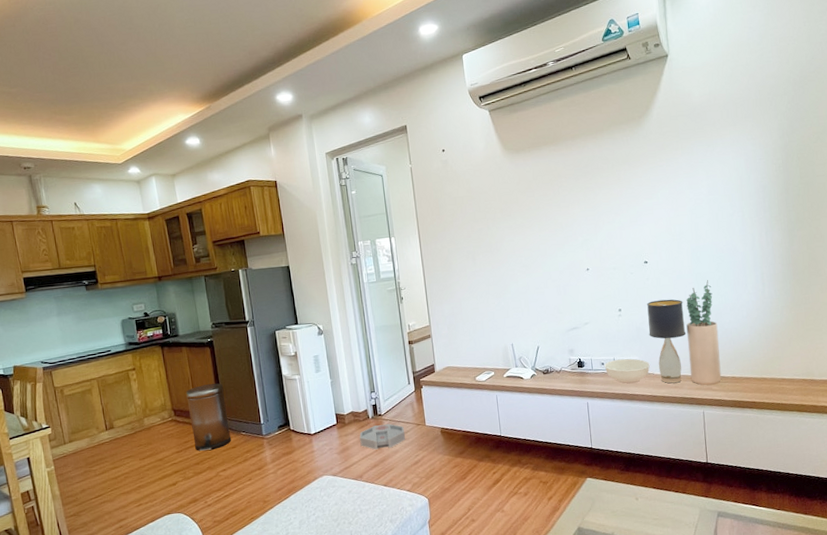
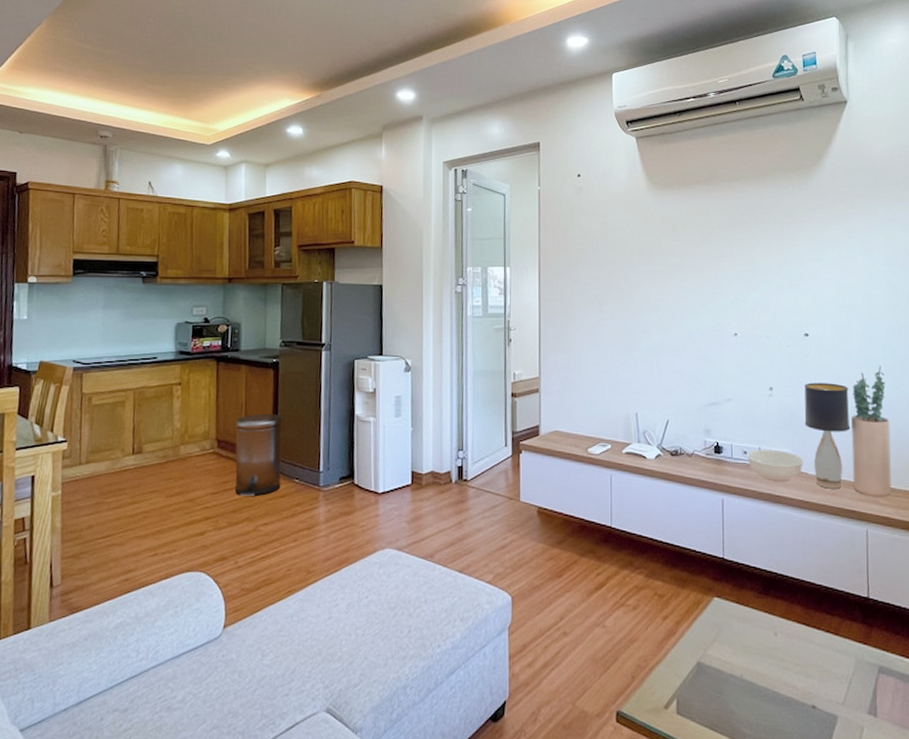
robot vacuum: present [359,423,405,450] -> none [437,492,493,524]

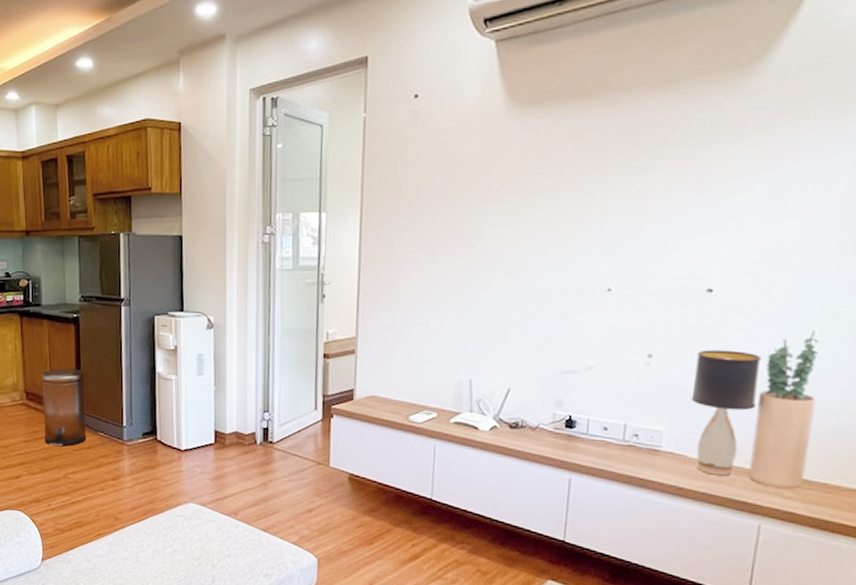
bowl: present [747,450,805,482] -> none [607,426,685,464]

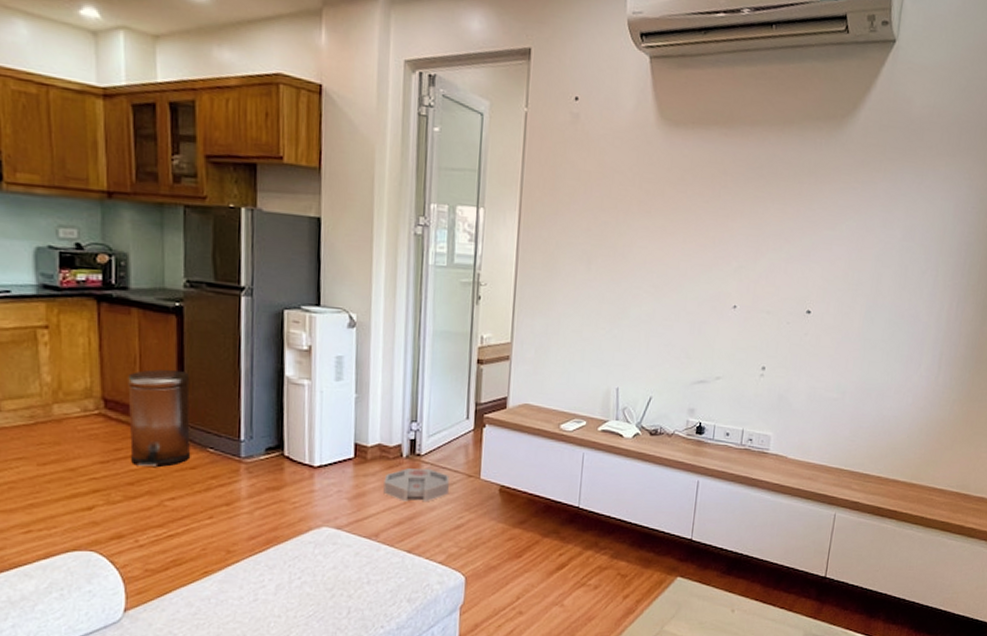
robot vacuum: none [240,454,300,486] -> present [383,468,449,502]
table lamp: present [691,349,762,476] -> none [792,363,842,473]
vase: present [748,329,820,489] -> none [829,349,880,482]

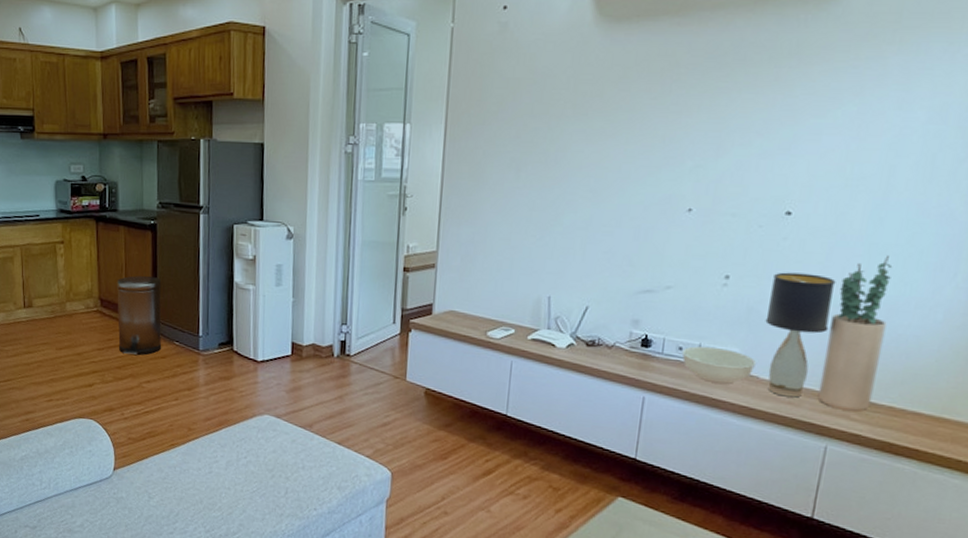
robot vacuum: present [383,468,449,502] -> none [316,367,377,400]
bowl: none [728,432,786,465] -> present [681,346,757,385]
table lamp: none [792,363,842,473] -> present [765,272,836,398]
vase: none [829,349,880,482] -> present [817,254,893,412]

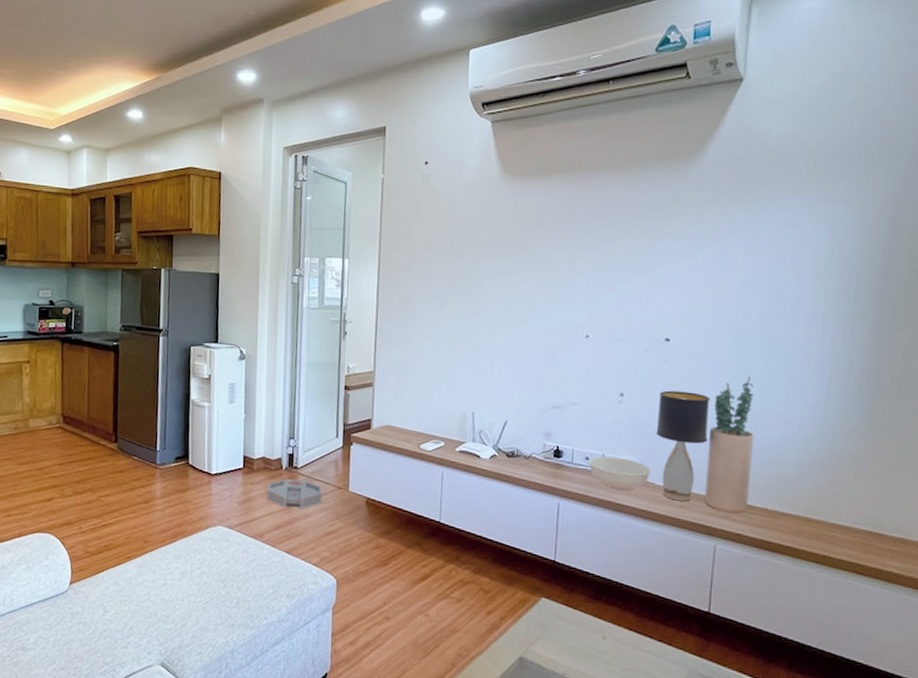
pedal bin: present [116,276,162,356] -> none [78,393,122,470]
robot vacuum: none [316,367,377,400] -> present [266,479,322,510]

